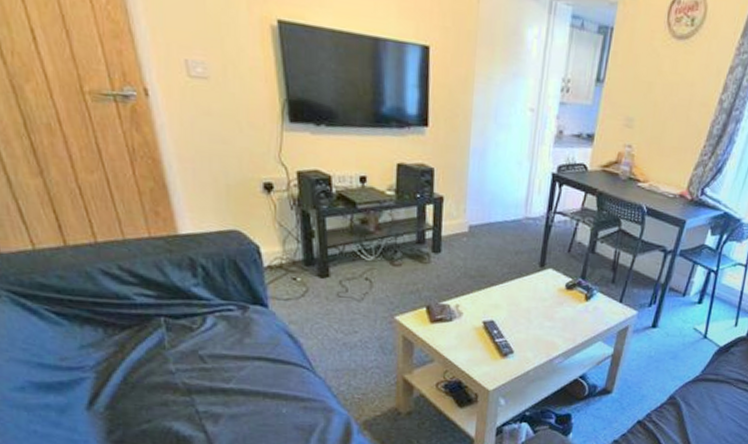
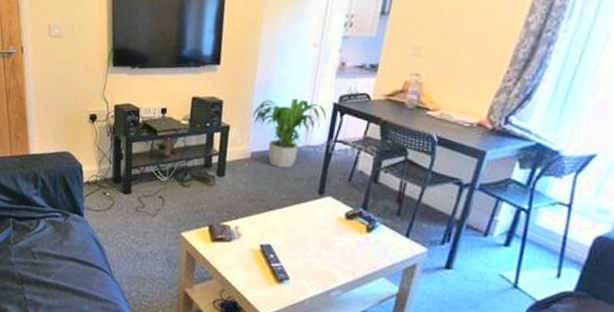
potted plant: none [469,167,546,242] -> present [253,98,327,168]

